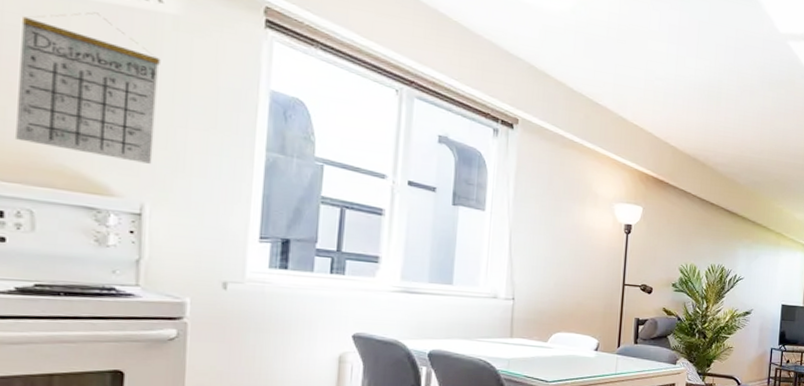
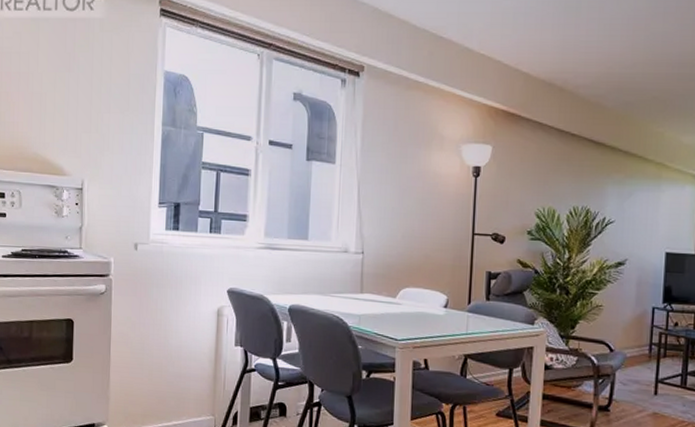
calendar: present [14,12,160,164] -> none [10,27,92,146]

